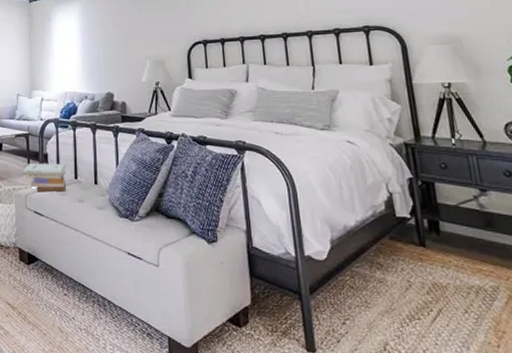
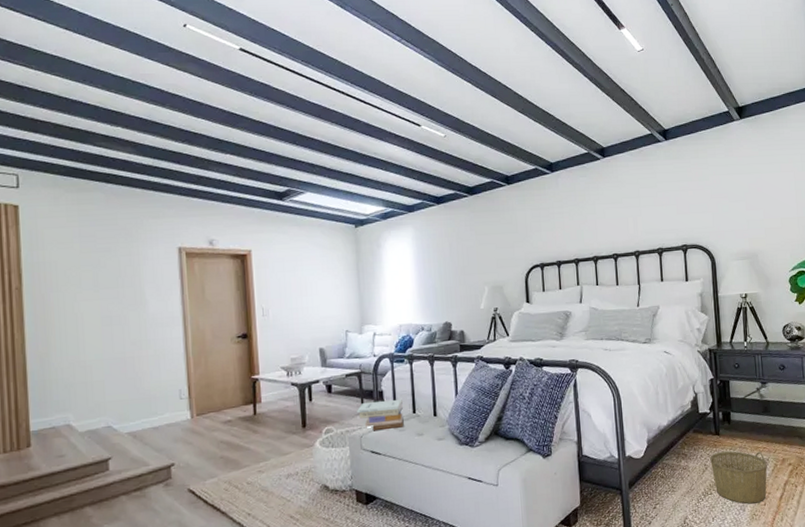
basket: none [414,268,500,343] -> present [710,451,768,504]

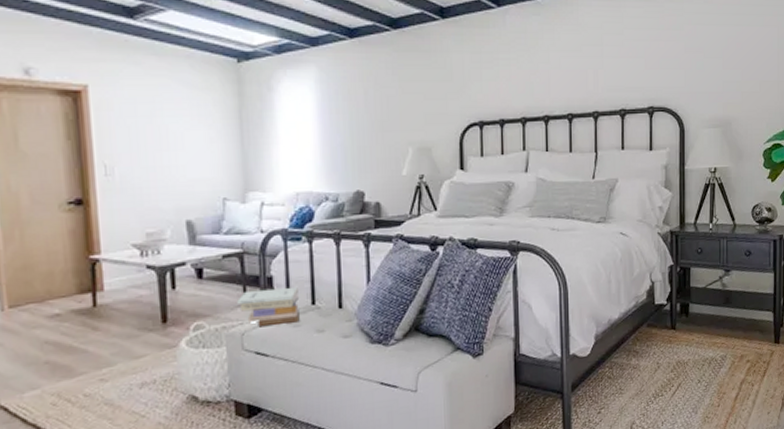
basket: present [710,451,768,504] -> none [664,347,724,406]

